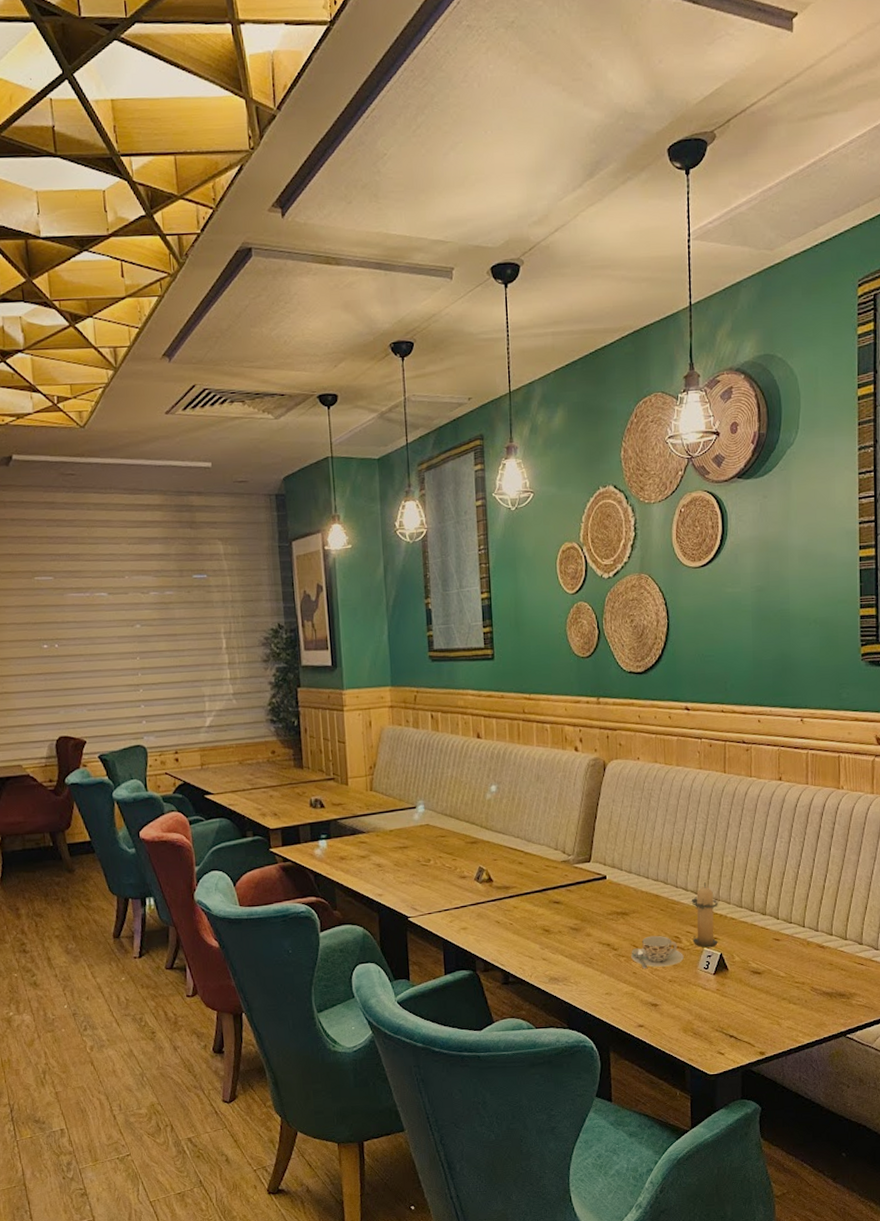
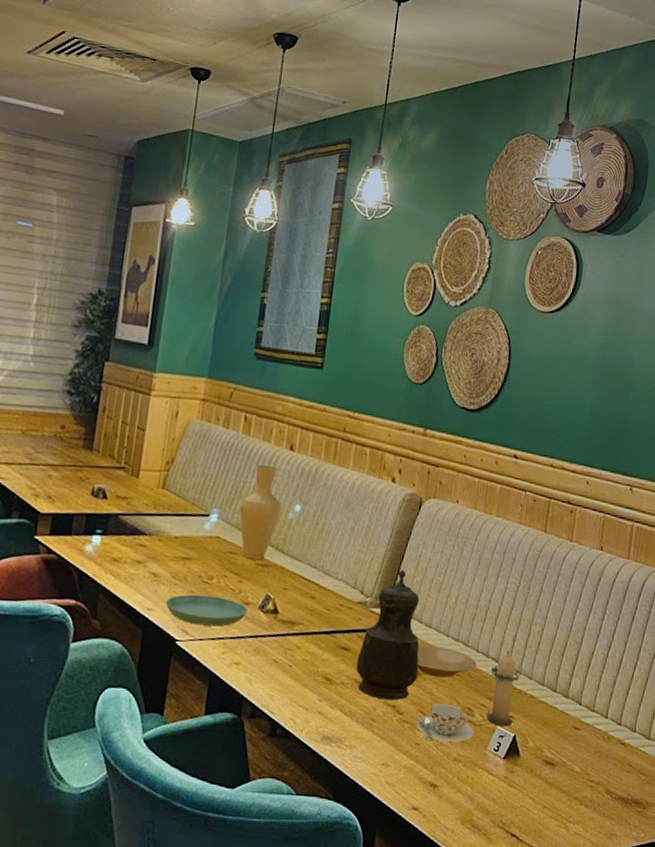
saucer: none [393,875,465,902] -> present [165,594,247,627]
vase: none [441,755,480,840] -> present [239,465,282,561]
coffeepot: none [569,827,626,940] -> present [356,569,420,700]
saucer: none [621,888,678,915] -> present [417,645,477,678]

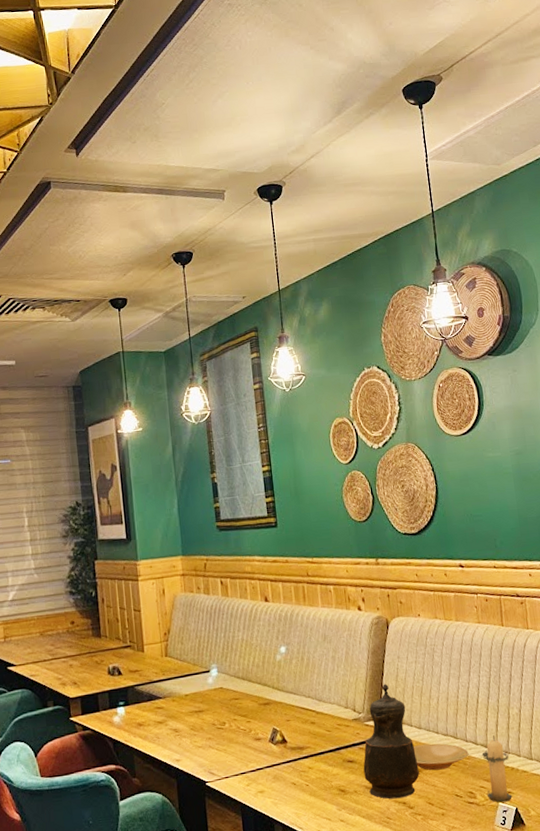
saucer: present [165,594,247,627] -> none [190,738,260,766]
vase: present [239,465,282,561] -> none [233,618,270,702]
teacup: present [416,703,474,742] -> none [427,791,480,827]

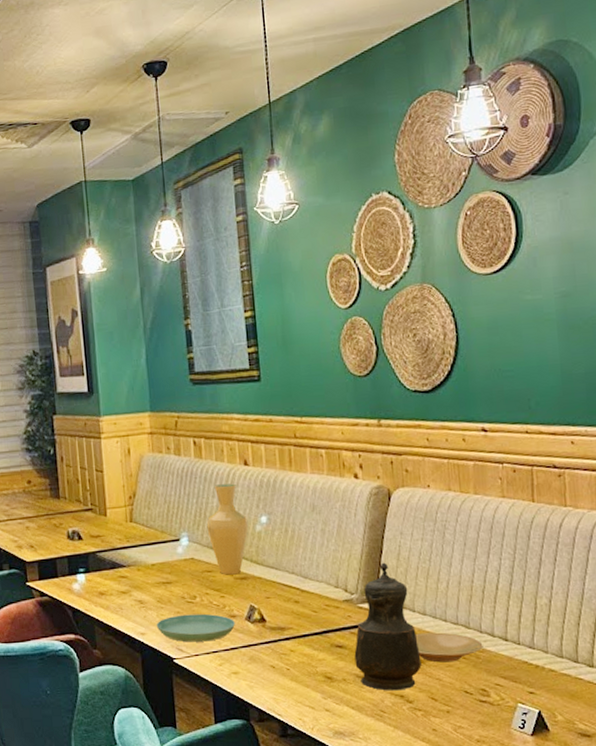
saucer: none [190,738,260,766] -> present [156,613,235,642]
vase: none [233,618,270,702] -> present [206,483,249,575]
candle: present [482,735,512,803] -> none [499,627,535,704]

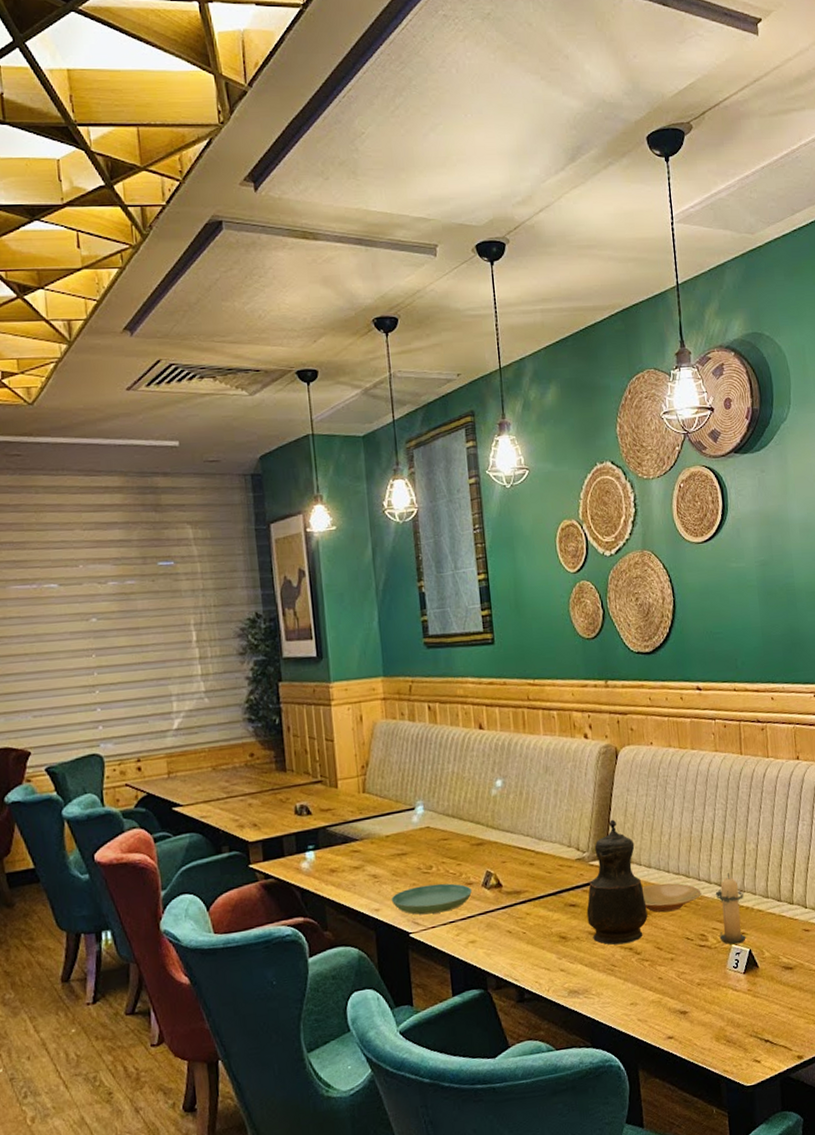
vase: present [206,483,249,575] -> none [442,748,485,843]
candle: none [499,627,535,704] -> present [715,873,746,945]

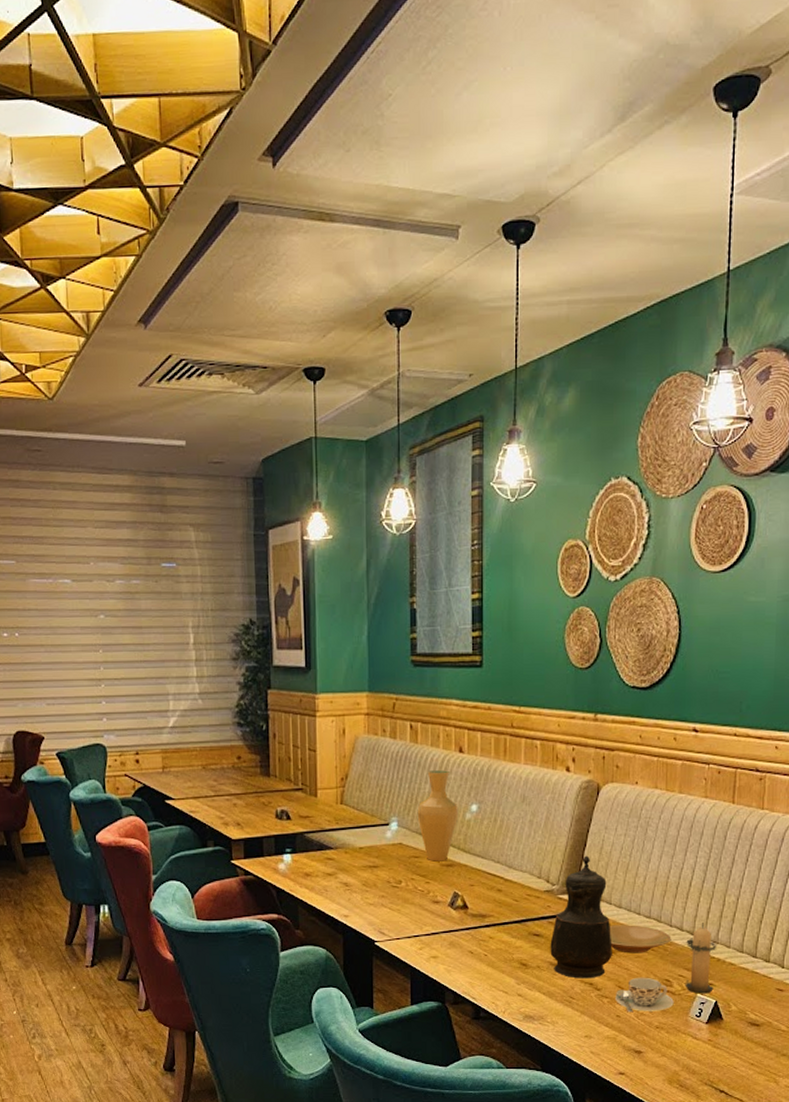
saucer: present [391,883,472,915] -> none [360,898,438,926]
vase: none [442,748,485,843] -> present [417,770,459,862]
teacup: none [655,934,711,973] -> present [615,977,674,1013]

